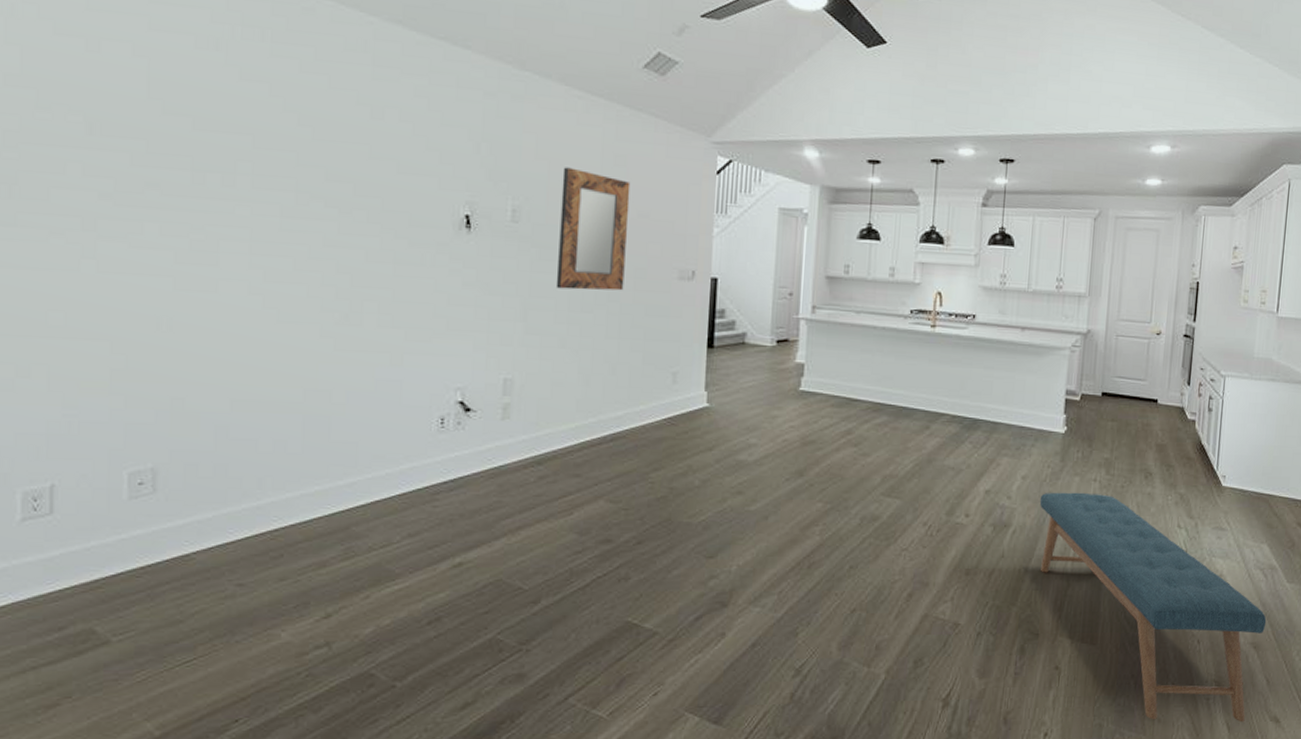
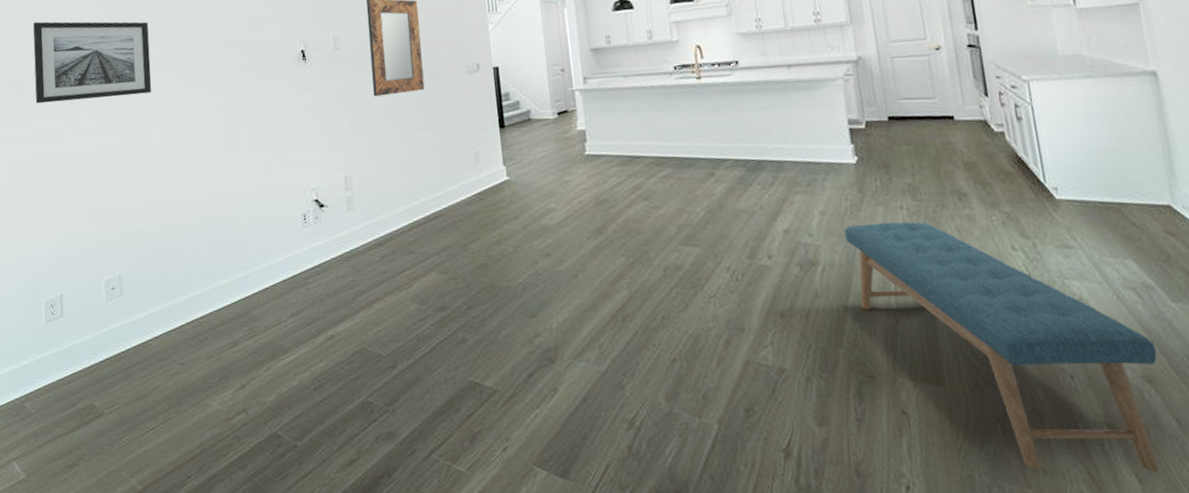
wall art: none [30,98,236,233] -> present [33,21,152,104]

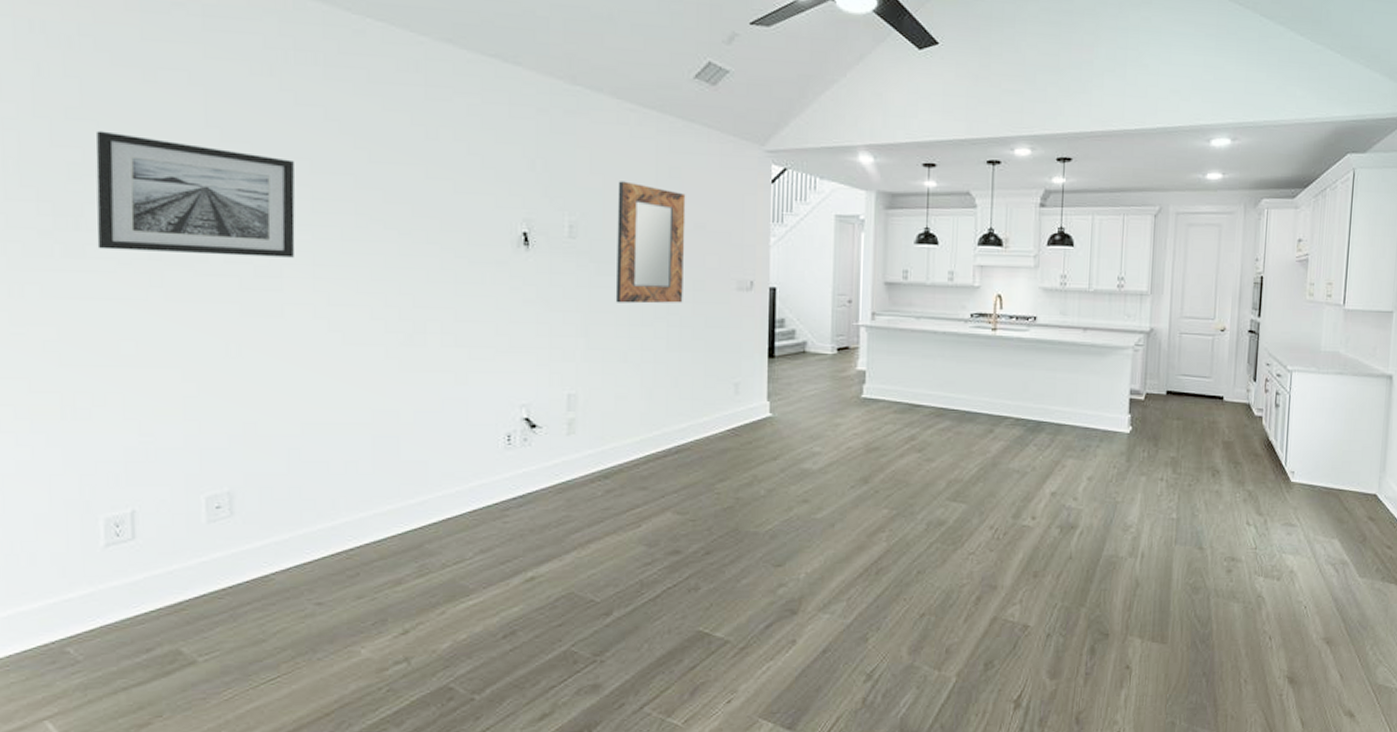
bench: present [844,221,1159,473] -> none [1106,492,1339,718]

